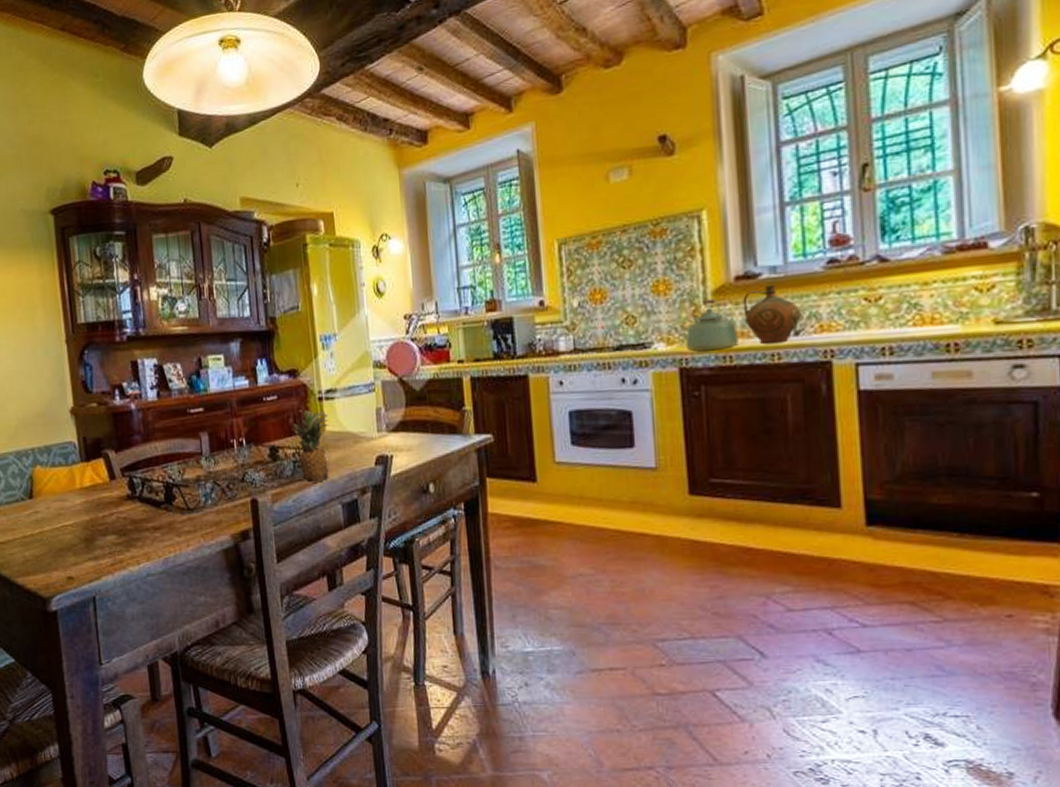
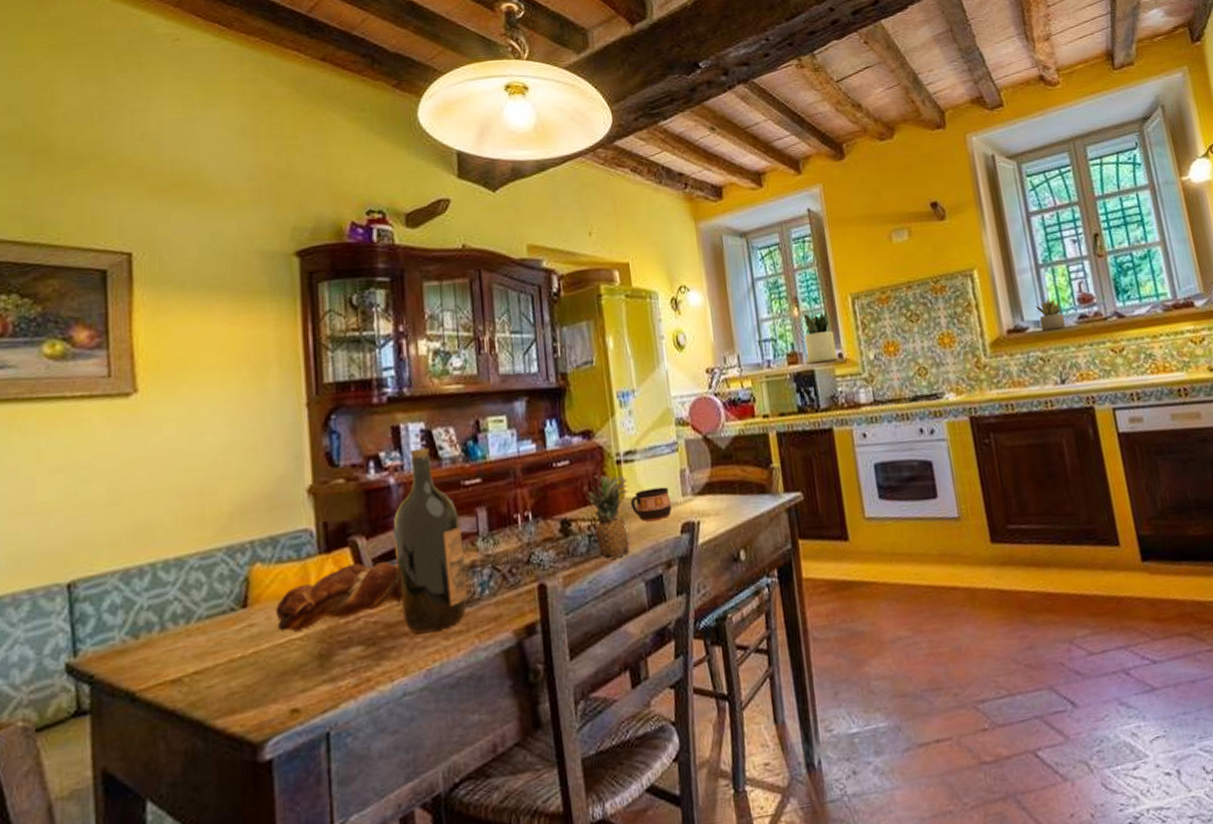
bread loaf: none [53,470,144,519] -> present [276,562,402,631]
wine bottle: none [135,380,195,530] -> present [393,447,468,634]
cup: none [330,423,367,452] -> present [630,487,671,521]
planter: none [503,256,541,313] -> present [803,310,841,366]
kettle: present [685,298,738,352] -> none [972,350,1017,401]
ceramic jug: present [743,284,802,345] -> none [1015,337,1065,393]
succulent plant: none [774,240,809,279] -> present [1036,298,1065,332]

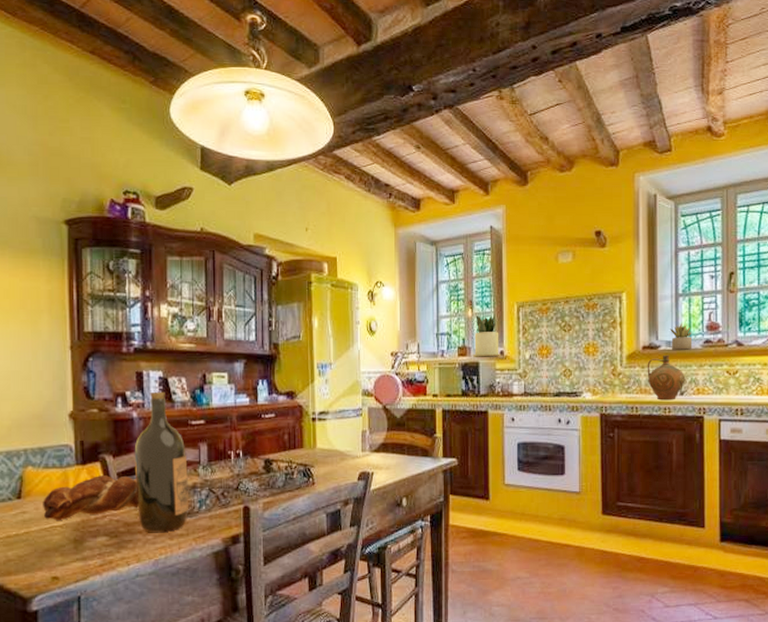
fruit: present [586,475,630,560] -> none [286,427,320,494]
cup: present [630,487,671,521] -> none [320,443,352,467]
ceramic jug: none [1015,337,1065,393] -> present [647,354,686,400]

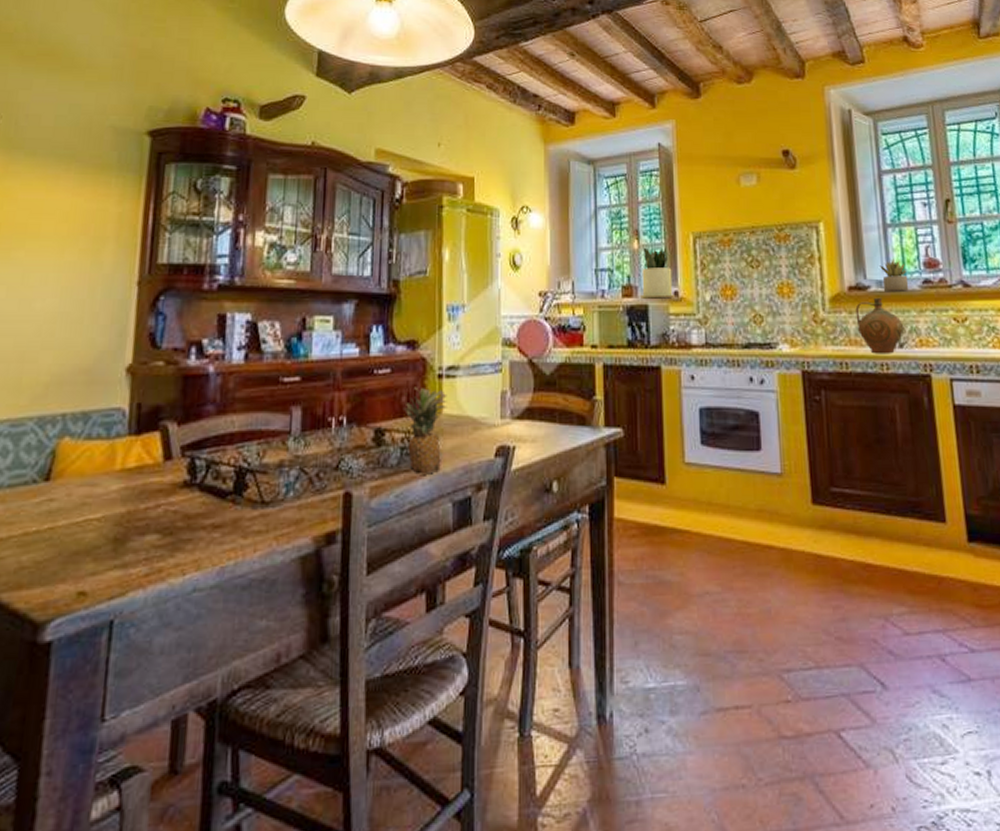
bread loaf: present [43,474,139,520] -> none [77,448,206,511]
wine bottle: present [134,391,188,533] -> none [203,339,275,529]
fruit: none [286,427,320,494] -> present [404,387,447,475]

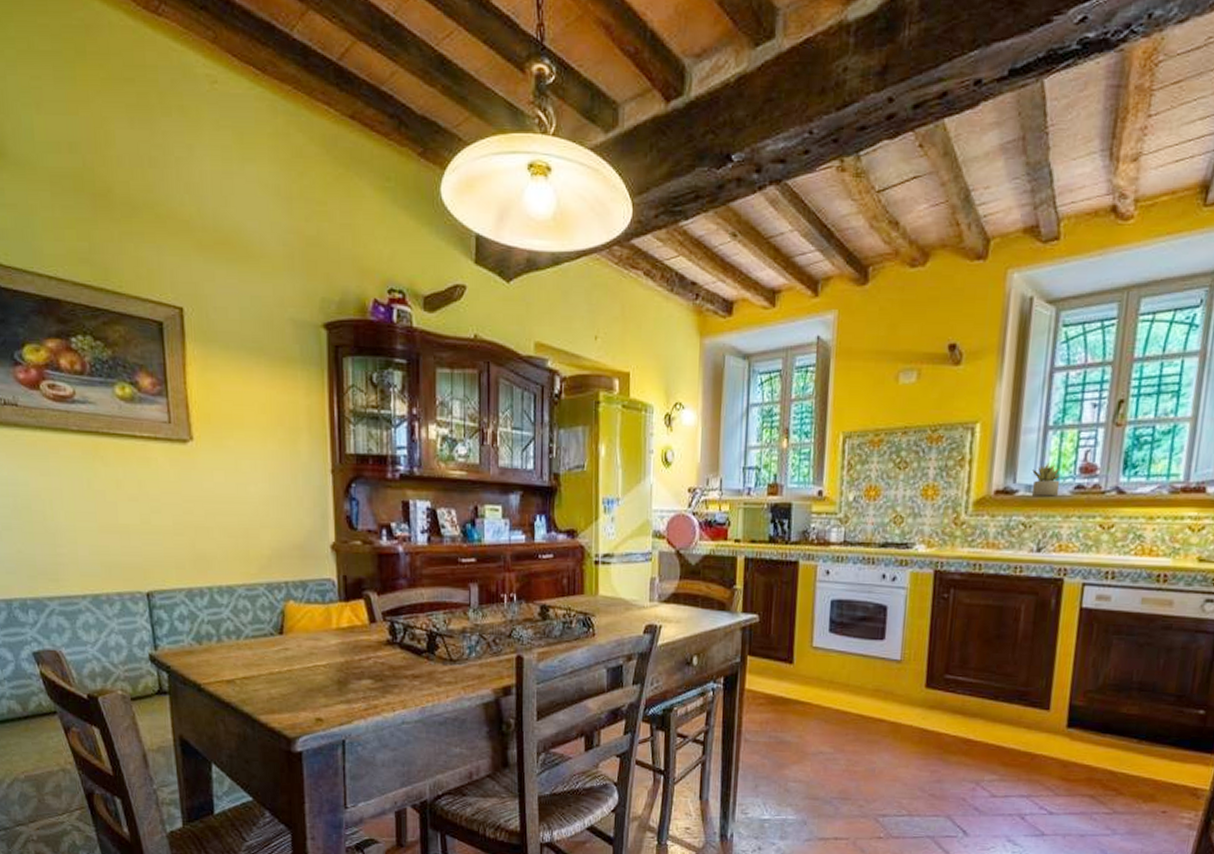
fruit: present [404,387,447,475] -> none [565,571,603,645]
planter: present [639,246,676,300] -> none [784,445,820,499]
ceramic jug: present [855,297,904,354] -> none [997,501,1046,558]

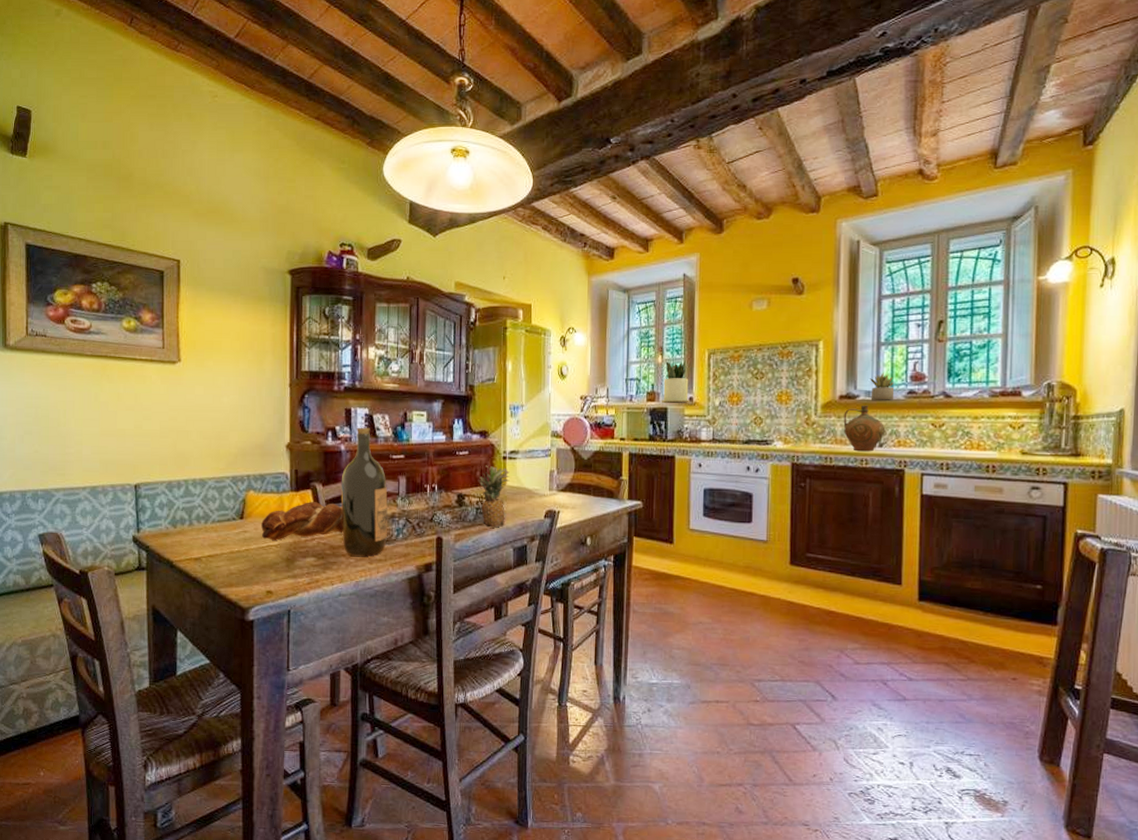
bread loaf: none [305,613,405,659] -> present [261,501,343,540]
wine bottle: none [400,524,457,679] -> present [341,427,388,557]
fruit: none [565,571,603,645] -> present [478,465,510,528]
planter: none [784,445,820,499] -> present [661,360,691,404]
ceramic jug: none [997,501,1046,558] -> present [843,405,886,452]

